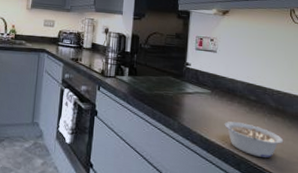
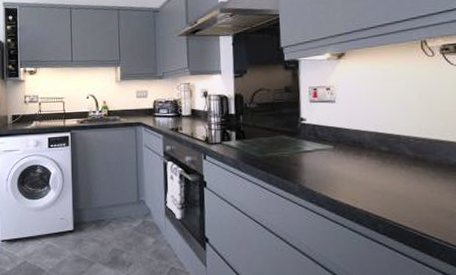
legume: present [224,121,284,158] -> none [353,178,428,214]

